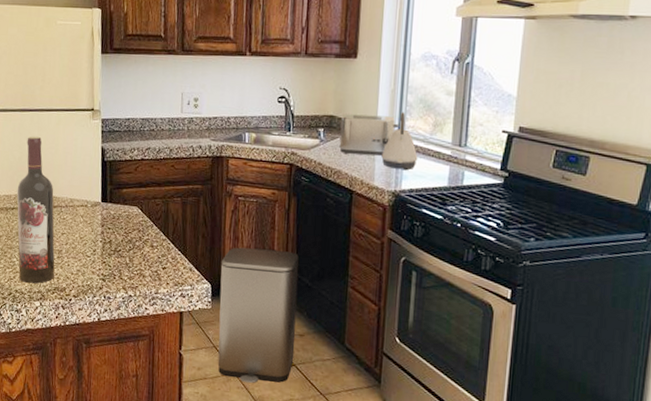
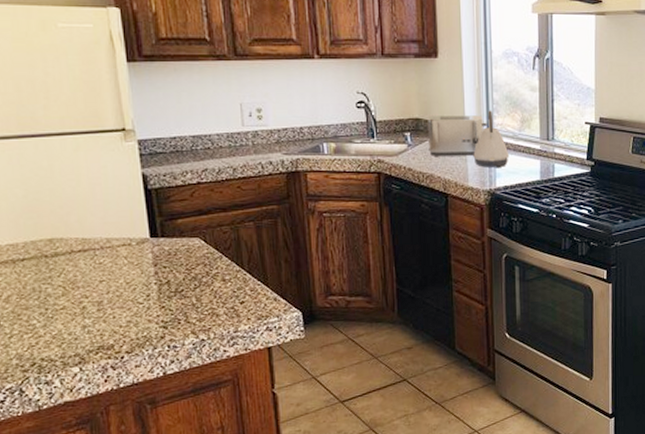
wine bottle: present [16,136,55,284] -> none [26,167,96,347]
pedal bin: present [217,247,299,384] -> none [310,264,404,409]

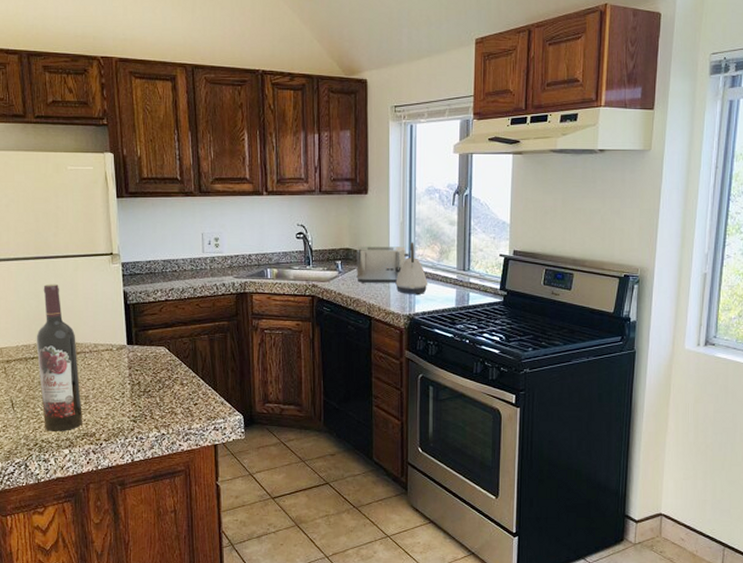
wine bottle: none [26,167,96,347] -> present [36,283,82,431]

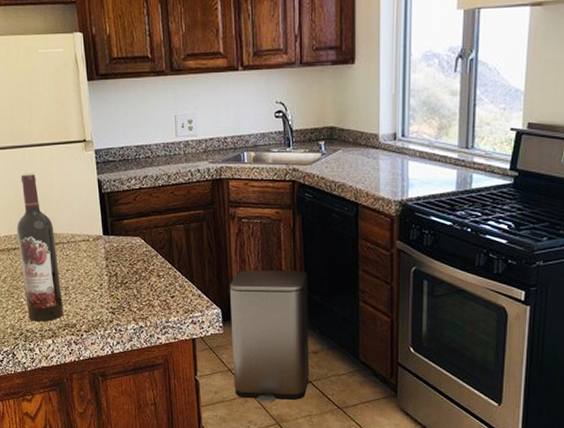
pedal bin: none [251,377,327,506] -> present [229,269,310,403]
toaster: present [356,246,409,284] -> none [342,123,402,167]
kettle: present [395,242,428,295] -> none [386,117,424,178]

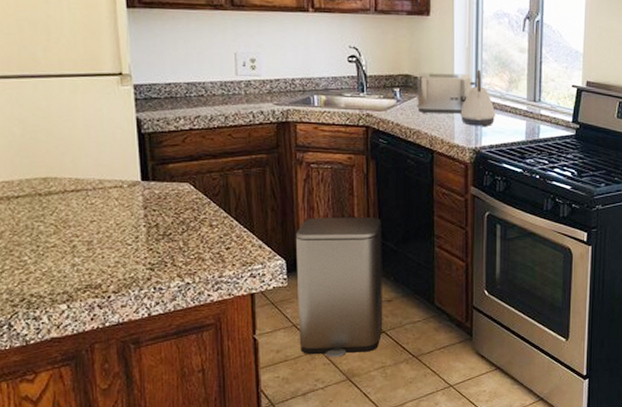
wine bottle: present [16,173,64,322] -> none [21,107,84,284]
toaster: none [342,123,402,167] -> present [417,72,475,114]
kettle: none [386,117,424,178] -> present [460,69,496,127]

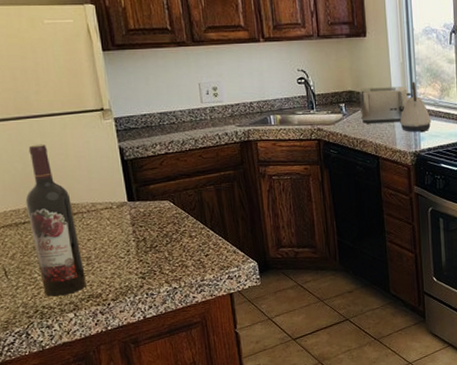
wine bottle: none [21,107,84,284] -> present [25,144,86,297]
pedal bin: present [295,216,383,358] -> none [264,219,347,346]

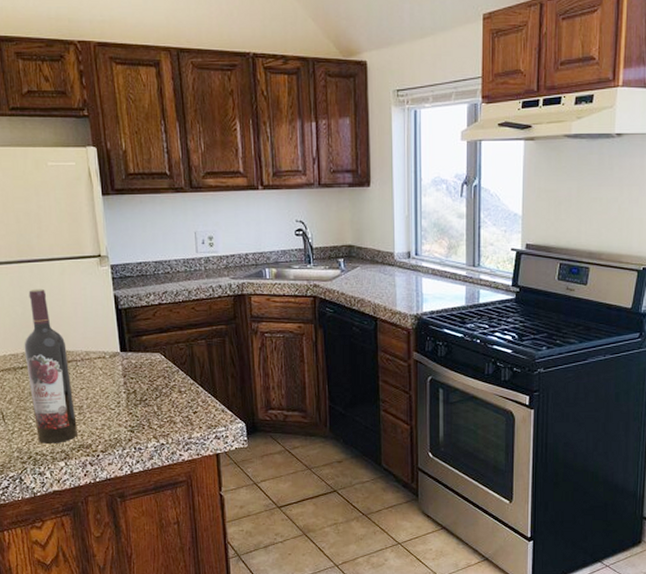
toaster: present [359,86,411,125] -> none [360,242,415,283]
kettle: present [400,81,432,133] -> none [401,237,436,294]

